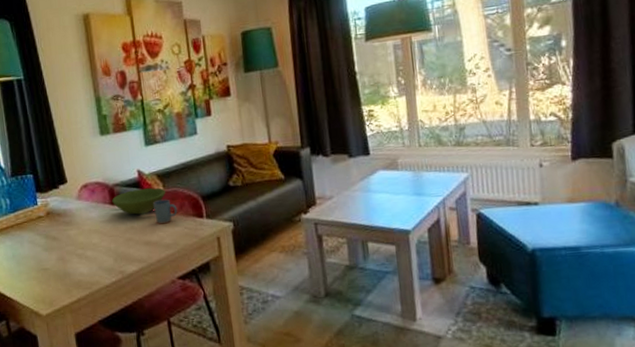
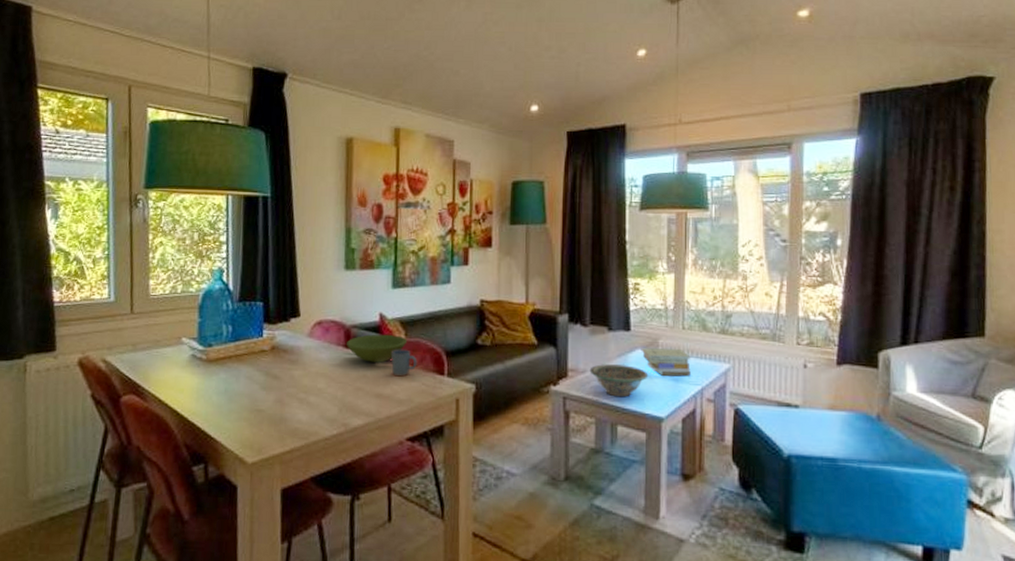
decorative bowl: none [336,186,392,217] -> present [589,364,649,398]
books: none [381,165,432,193] -> present [641,348,691,377]

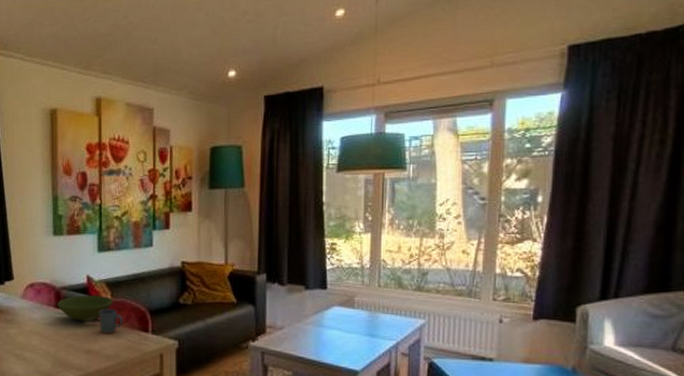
decorative bowl: present [589,364,649,398] -> none [287,321,344,352]
books: present [641,348,691,377] -> none [337,305,386,333]

